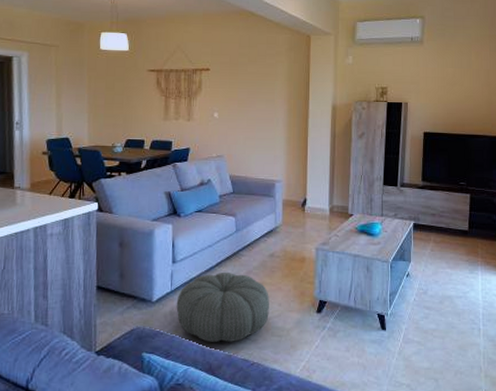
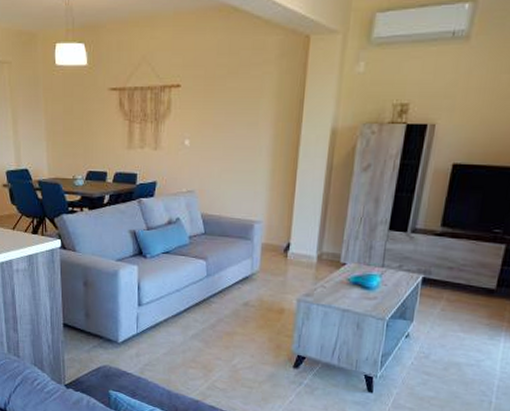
pouf: present [176,271,269,343] -> none [142,318,241,389]

